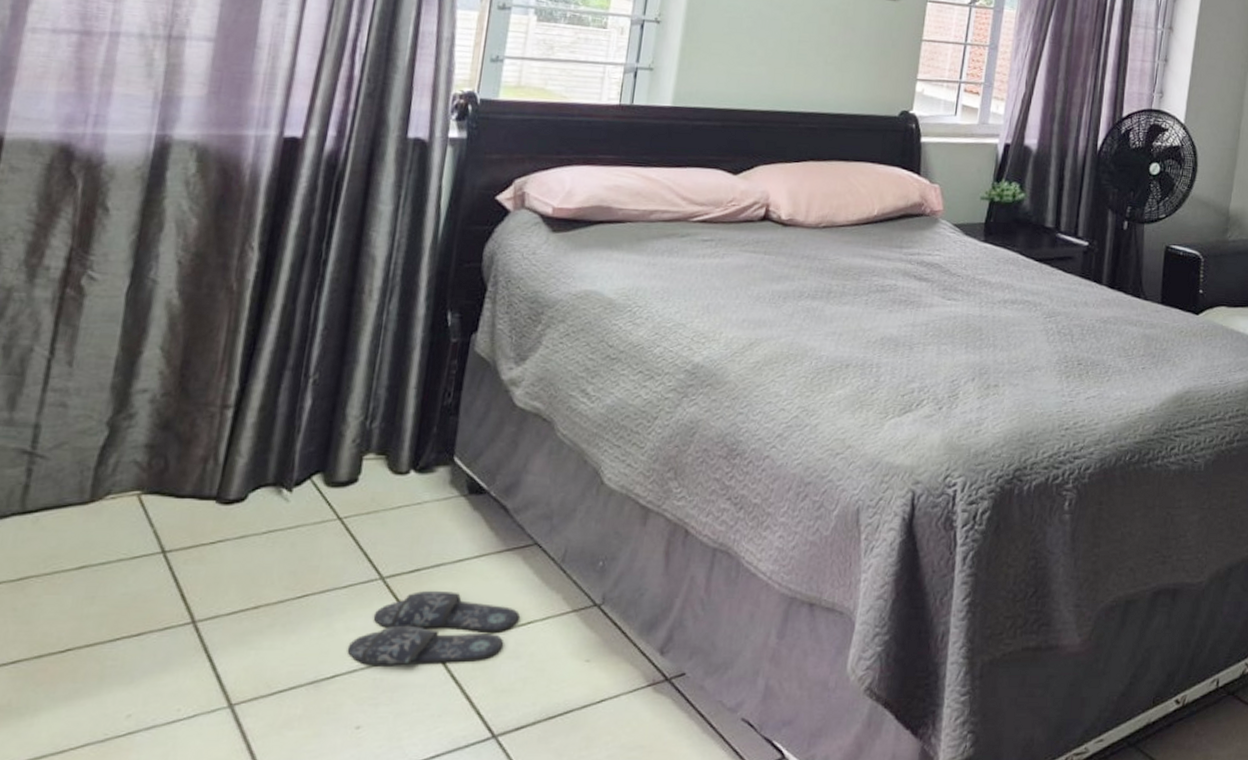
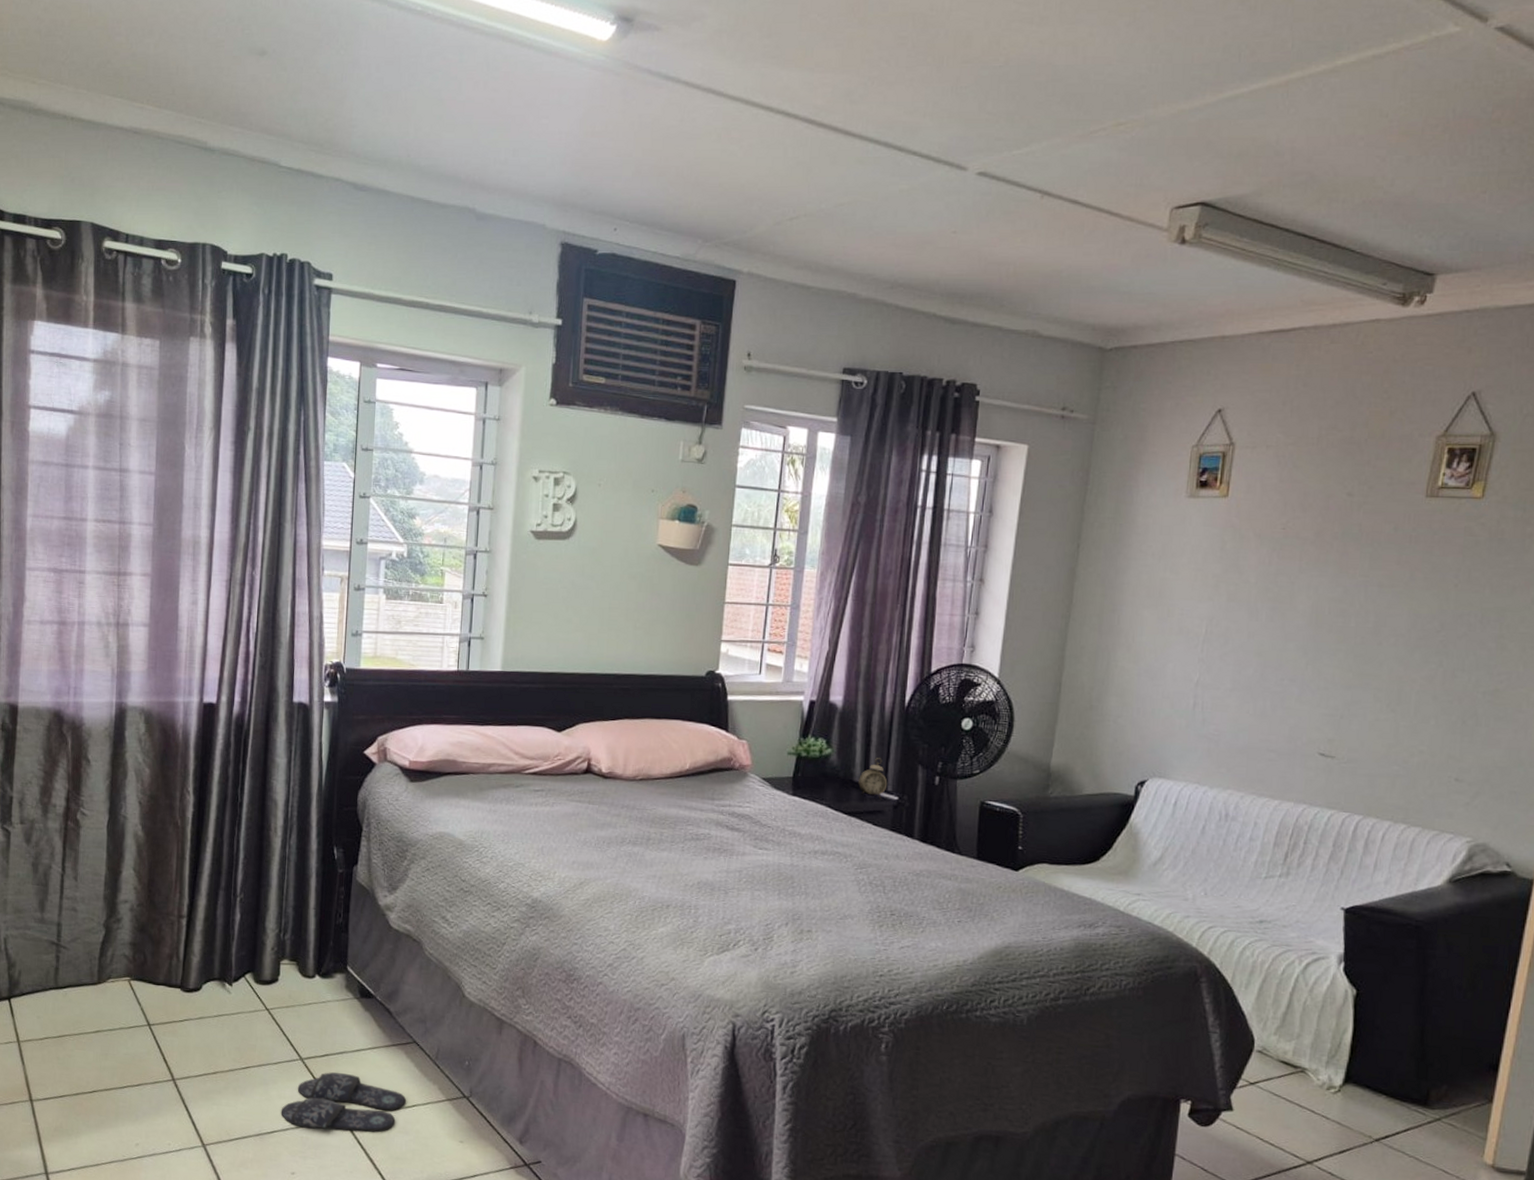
alarm clock: none [1050,202,1079,246] -> present [858,758,888,800]

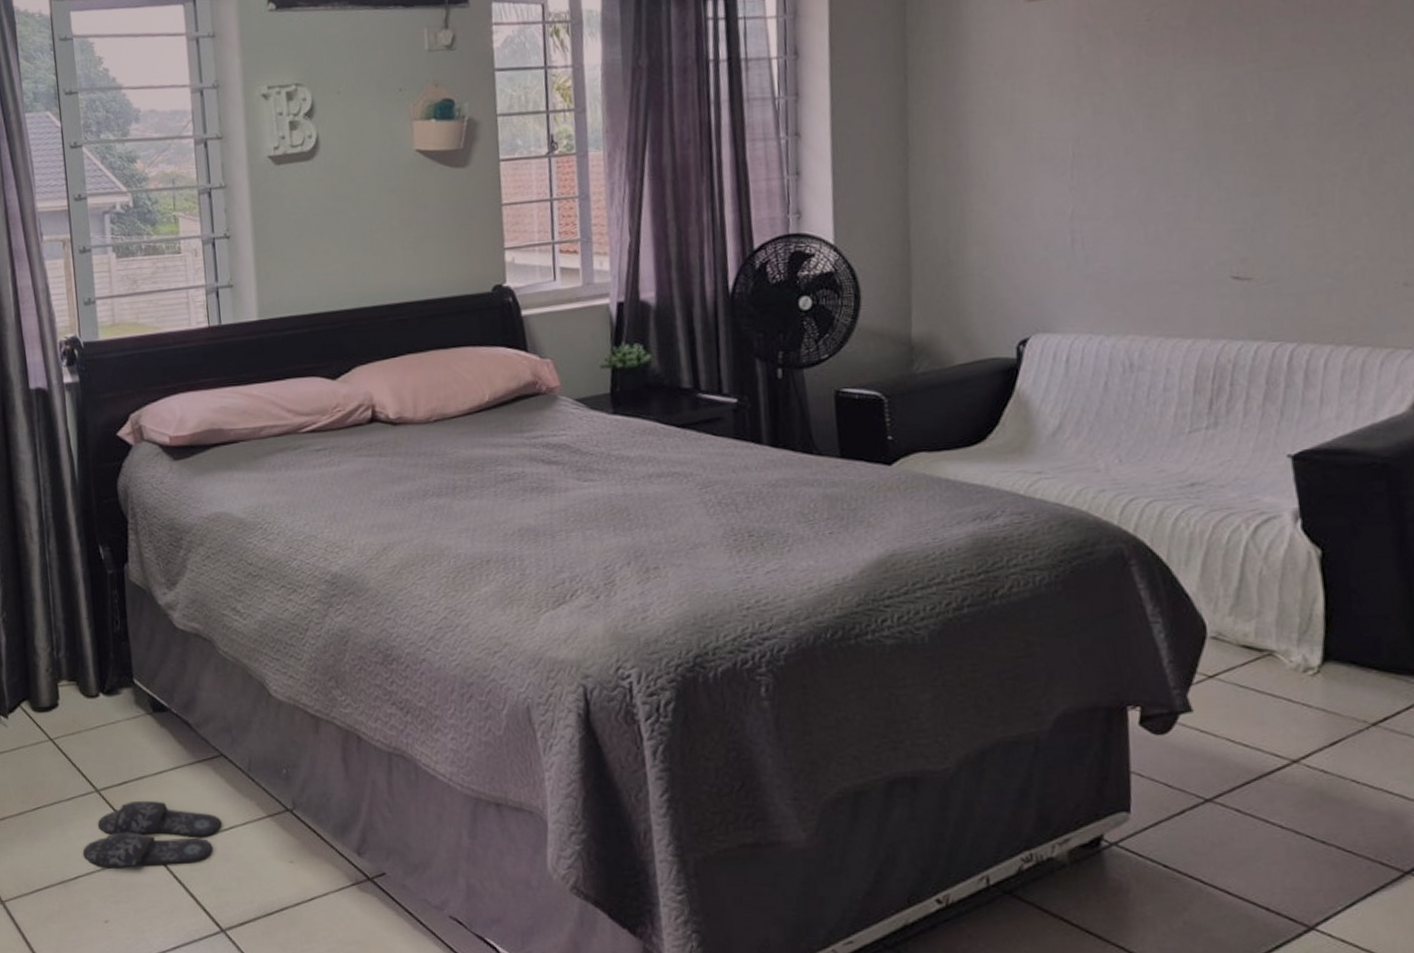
alarm clock: present [858,758,888,800] -> none [687,357,723,405]

